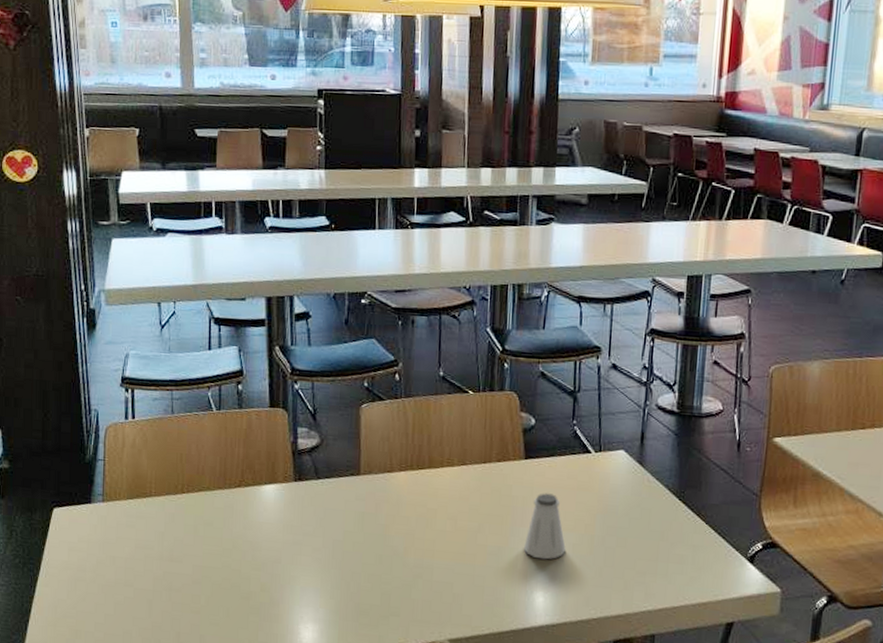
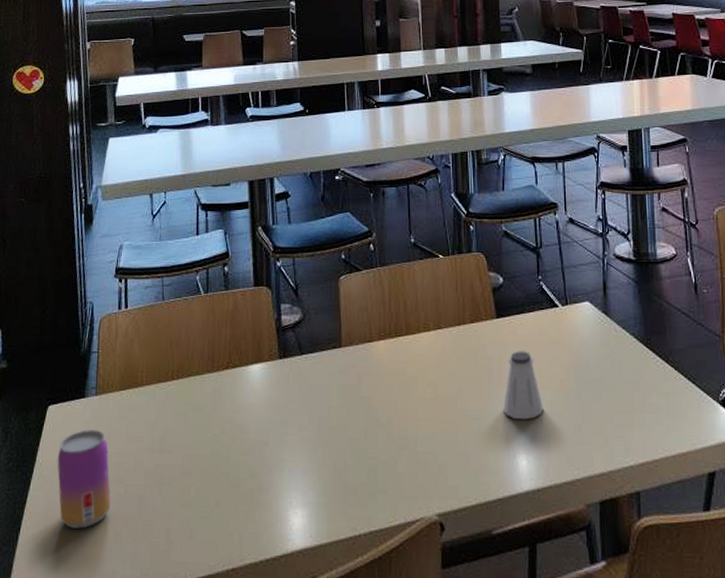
beer can: none [64,534,120,625] -> present [57,430,111,529]

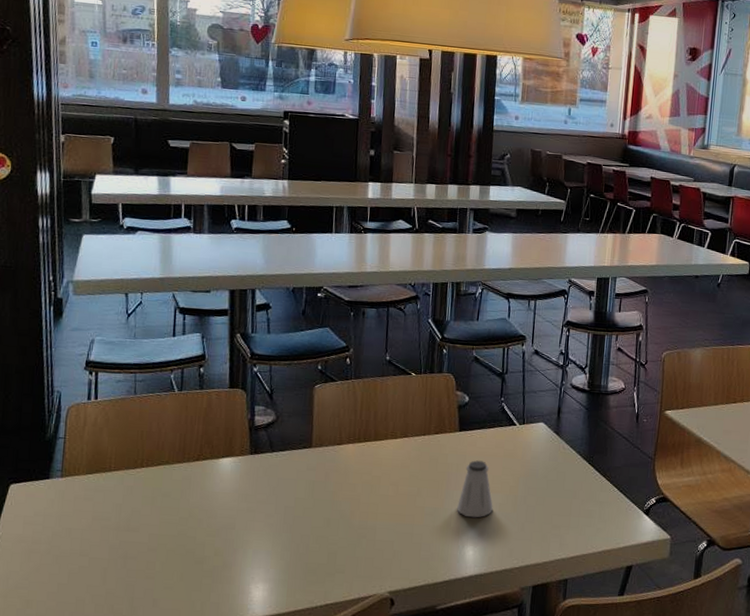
beer can: present [57,430,111,529] -> none [18,508,74,595]

